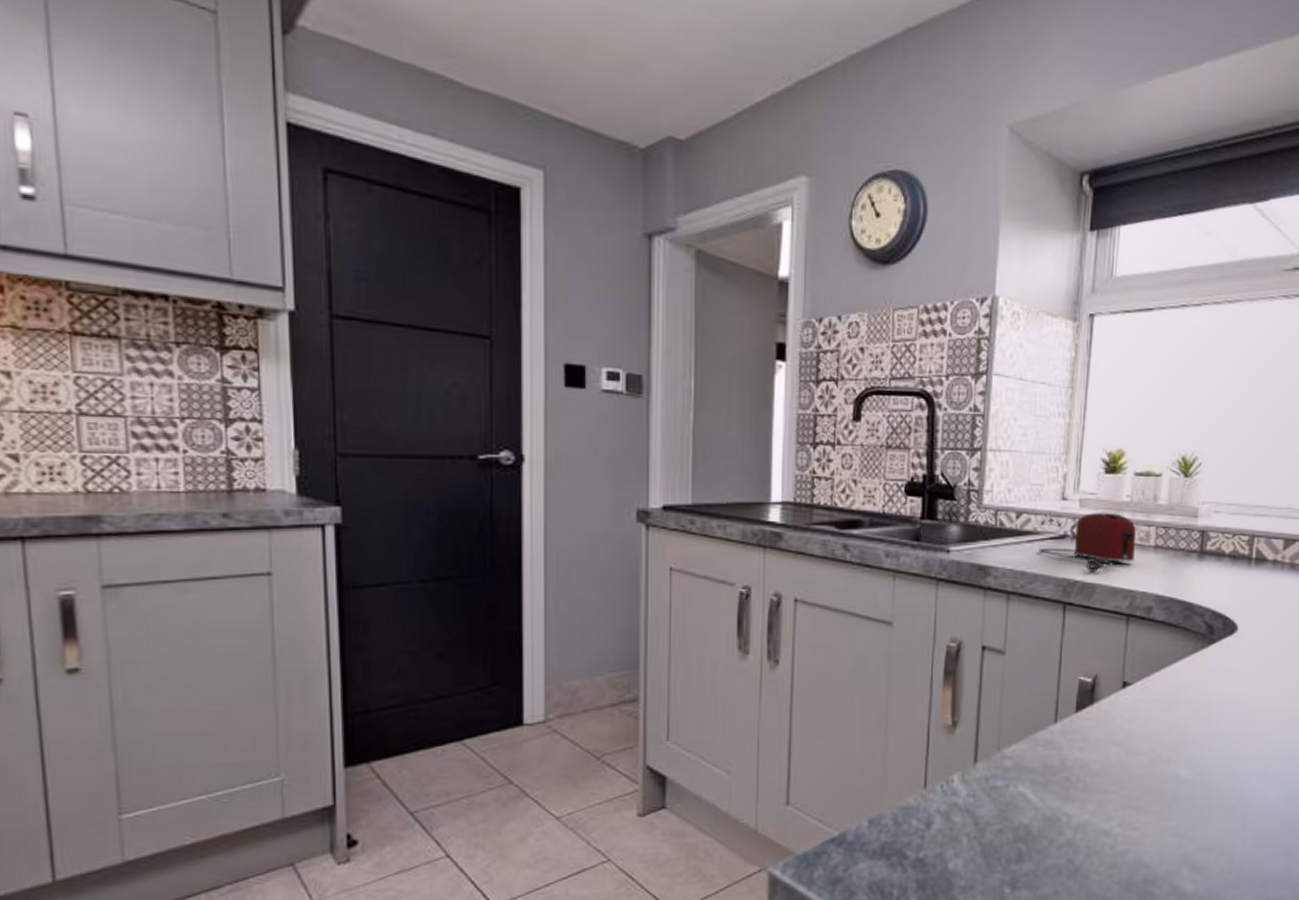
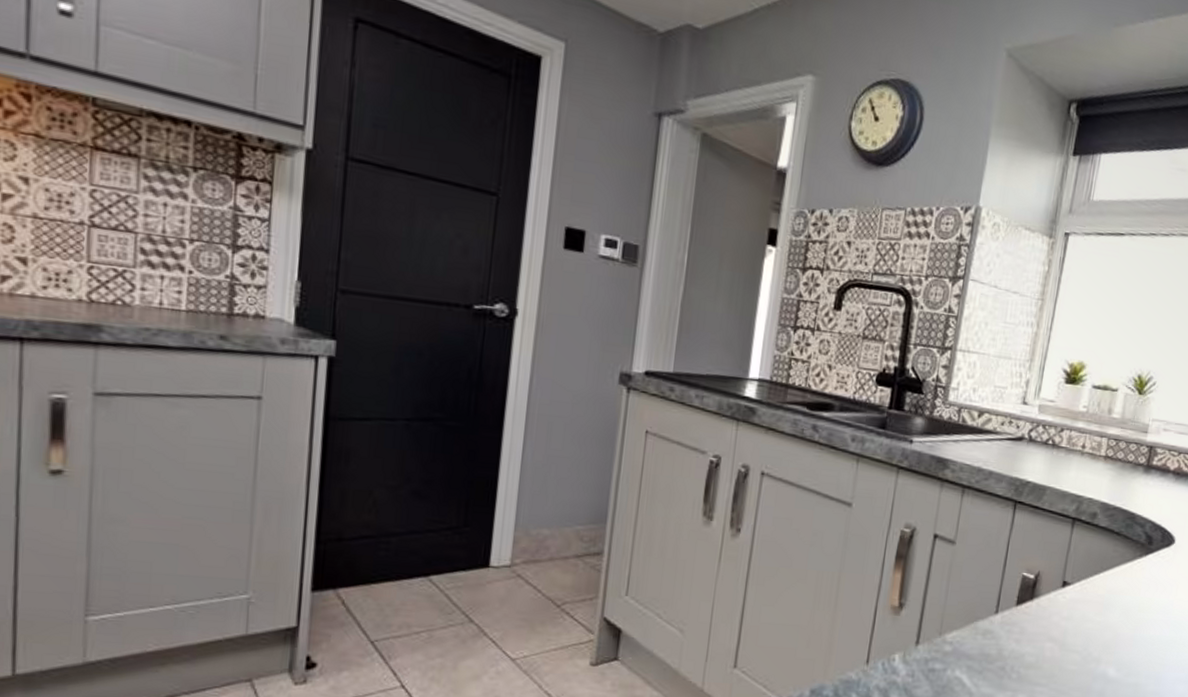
toaster: present [1038,512,1137,572] -> none [995,419,1090,475]

